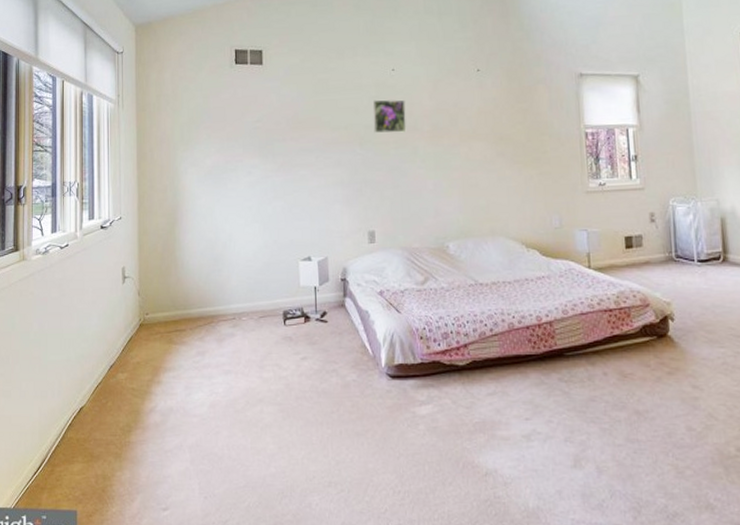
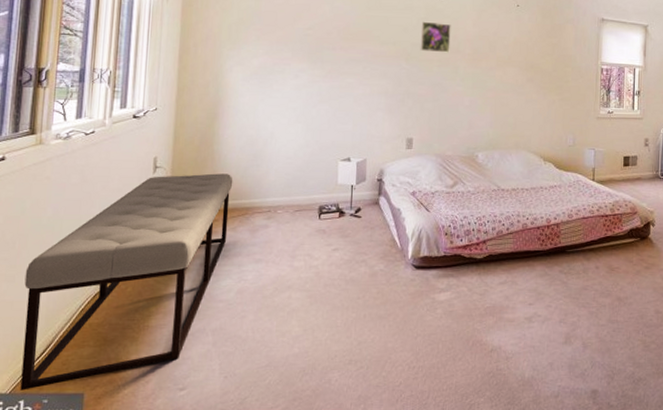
bench: none [19,280,197,506] -> present [20,173,233,390]

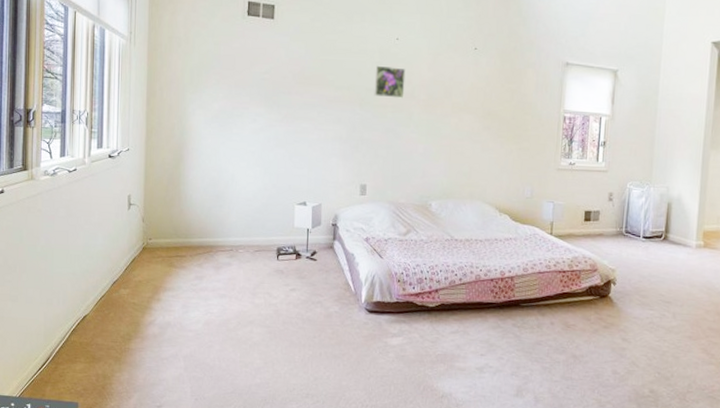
bench: present [20,173,233,390] -> none [26,212,199,396]

